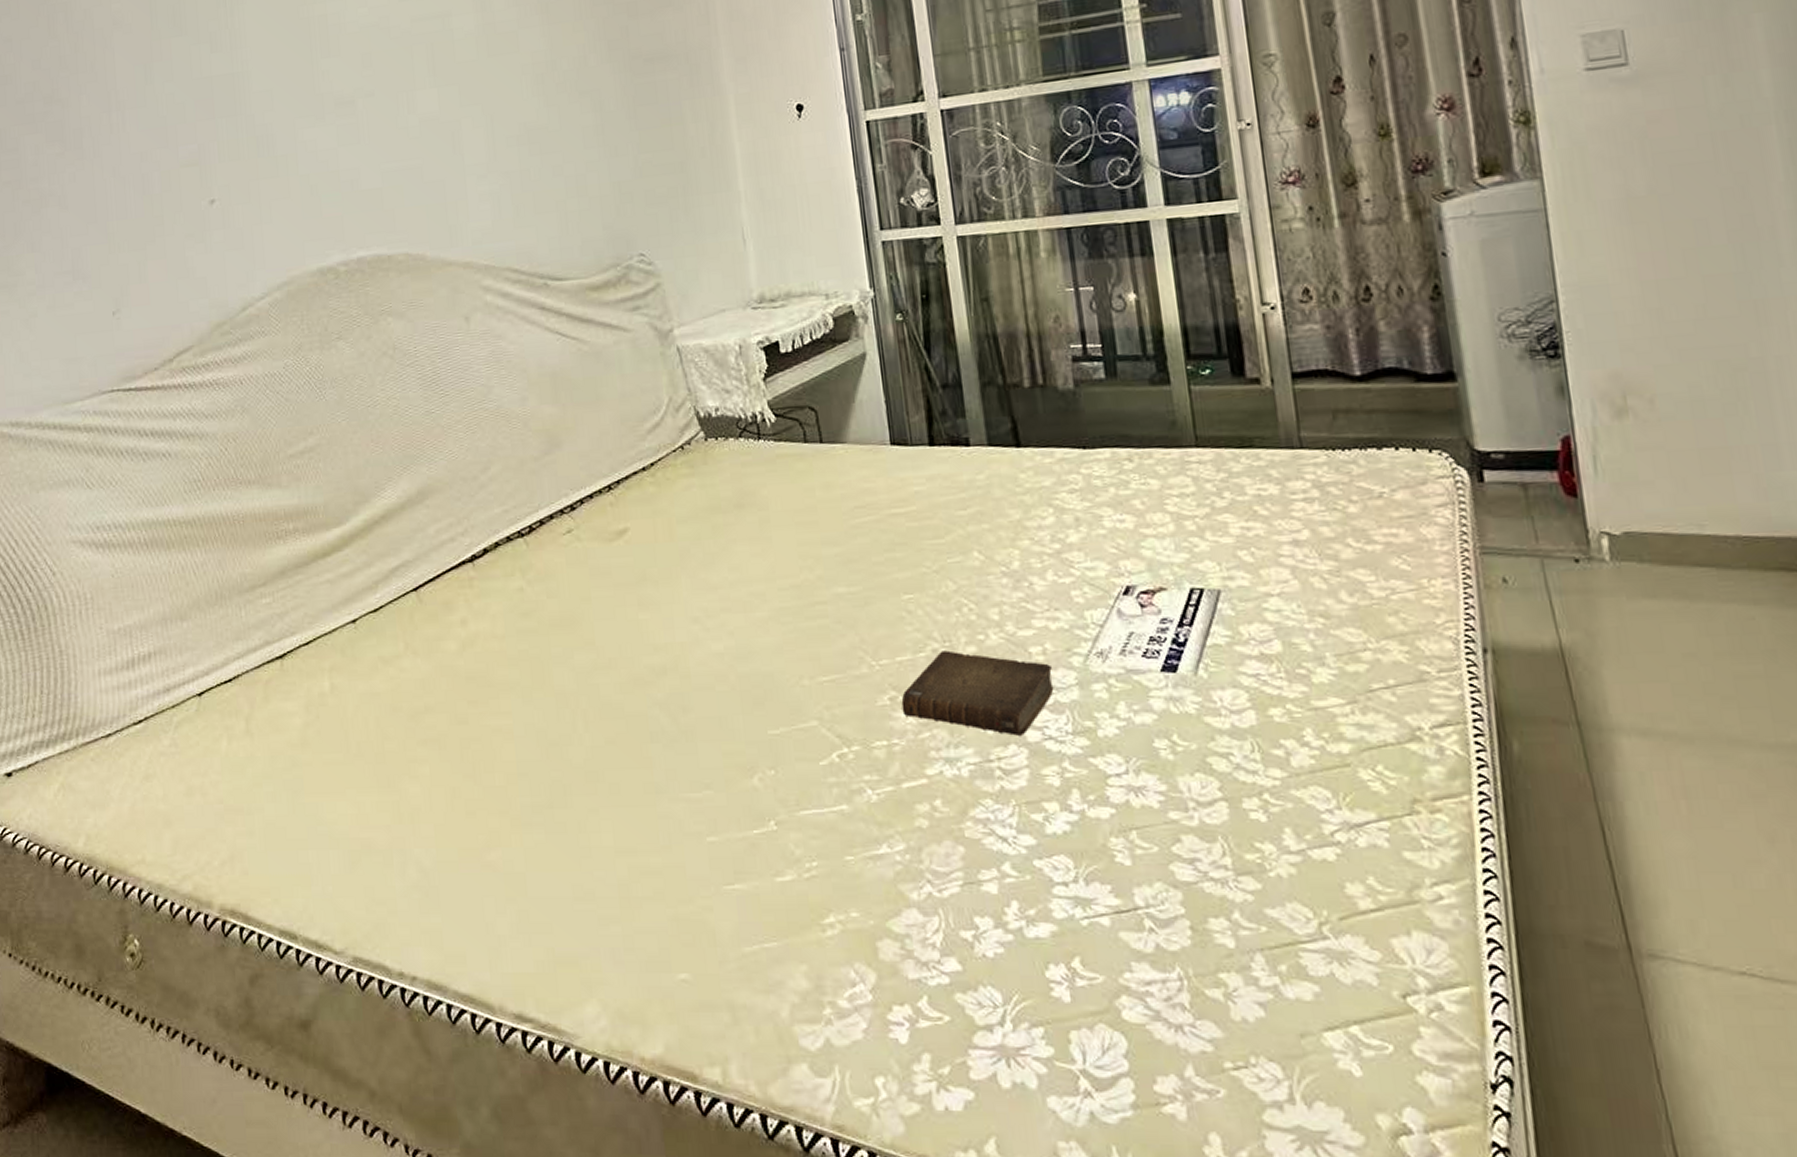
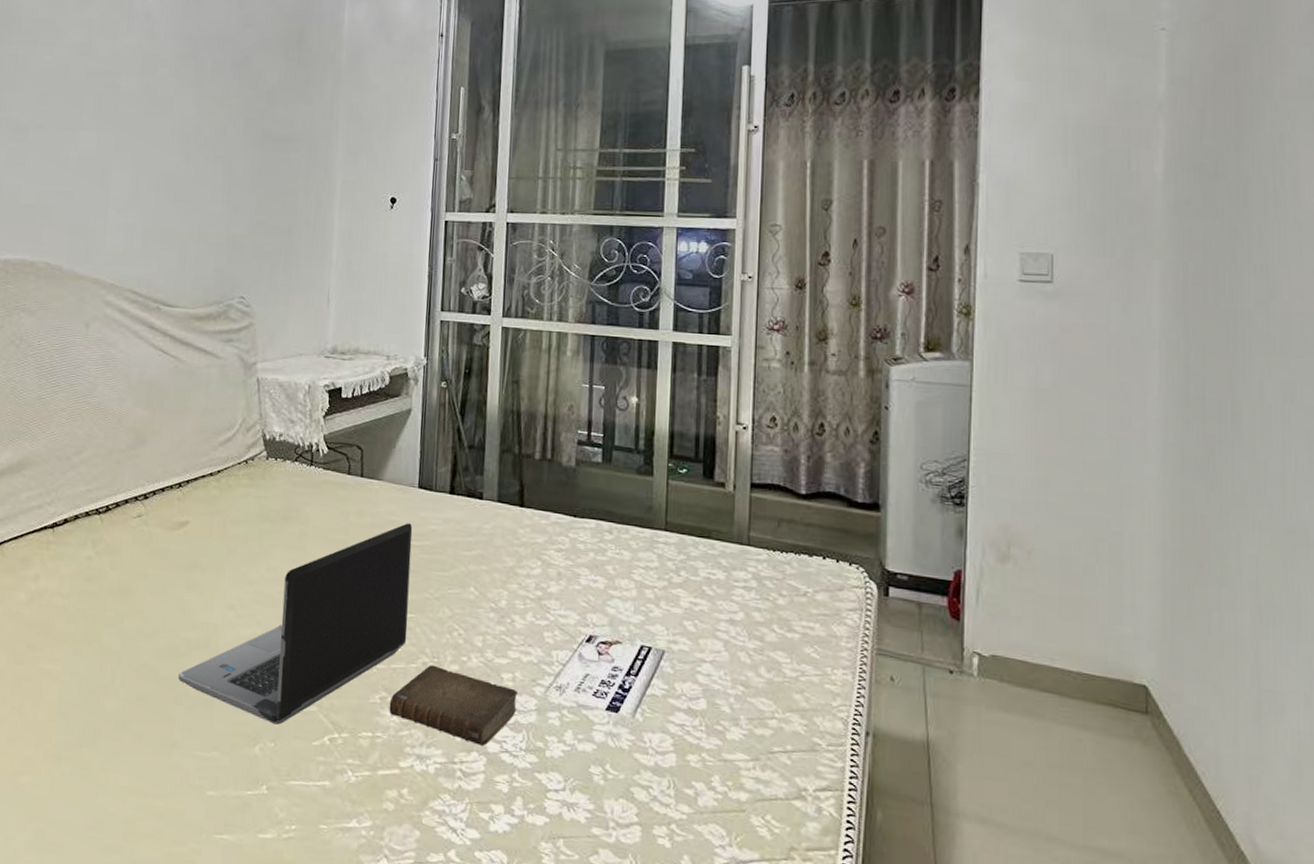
laptop computer: none [649,488,909,748] -> present [178,523,413,725]

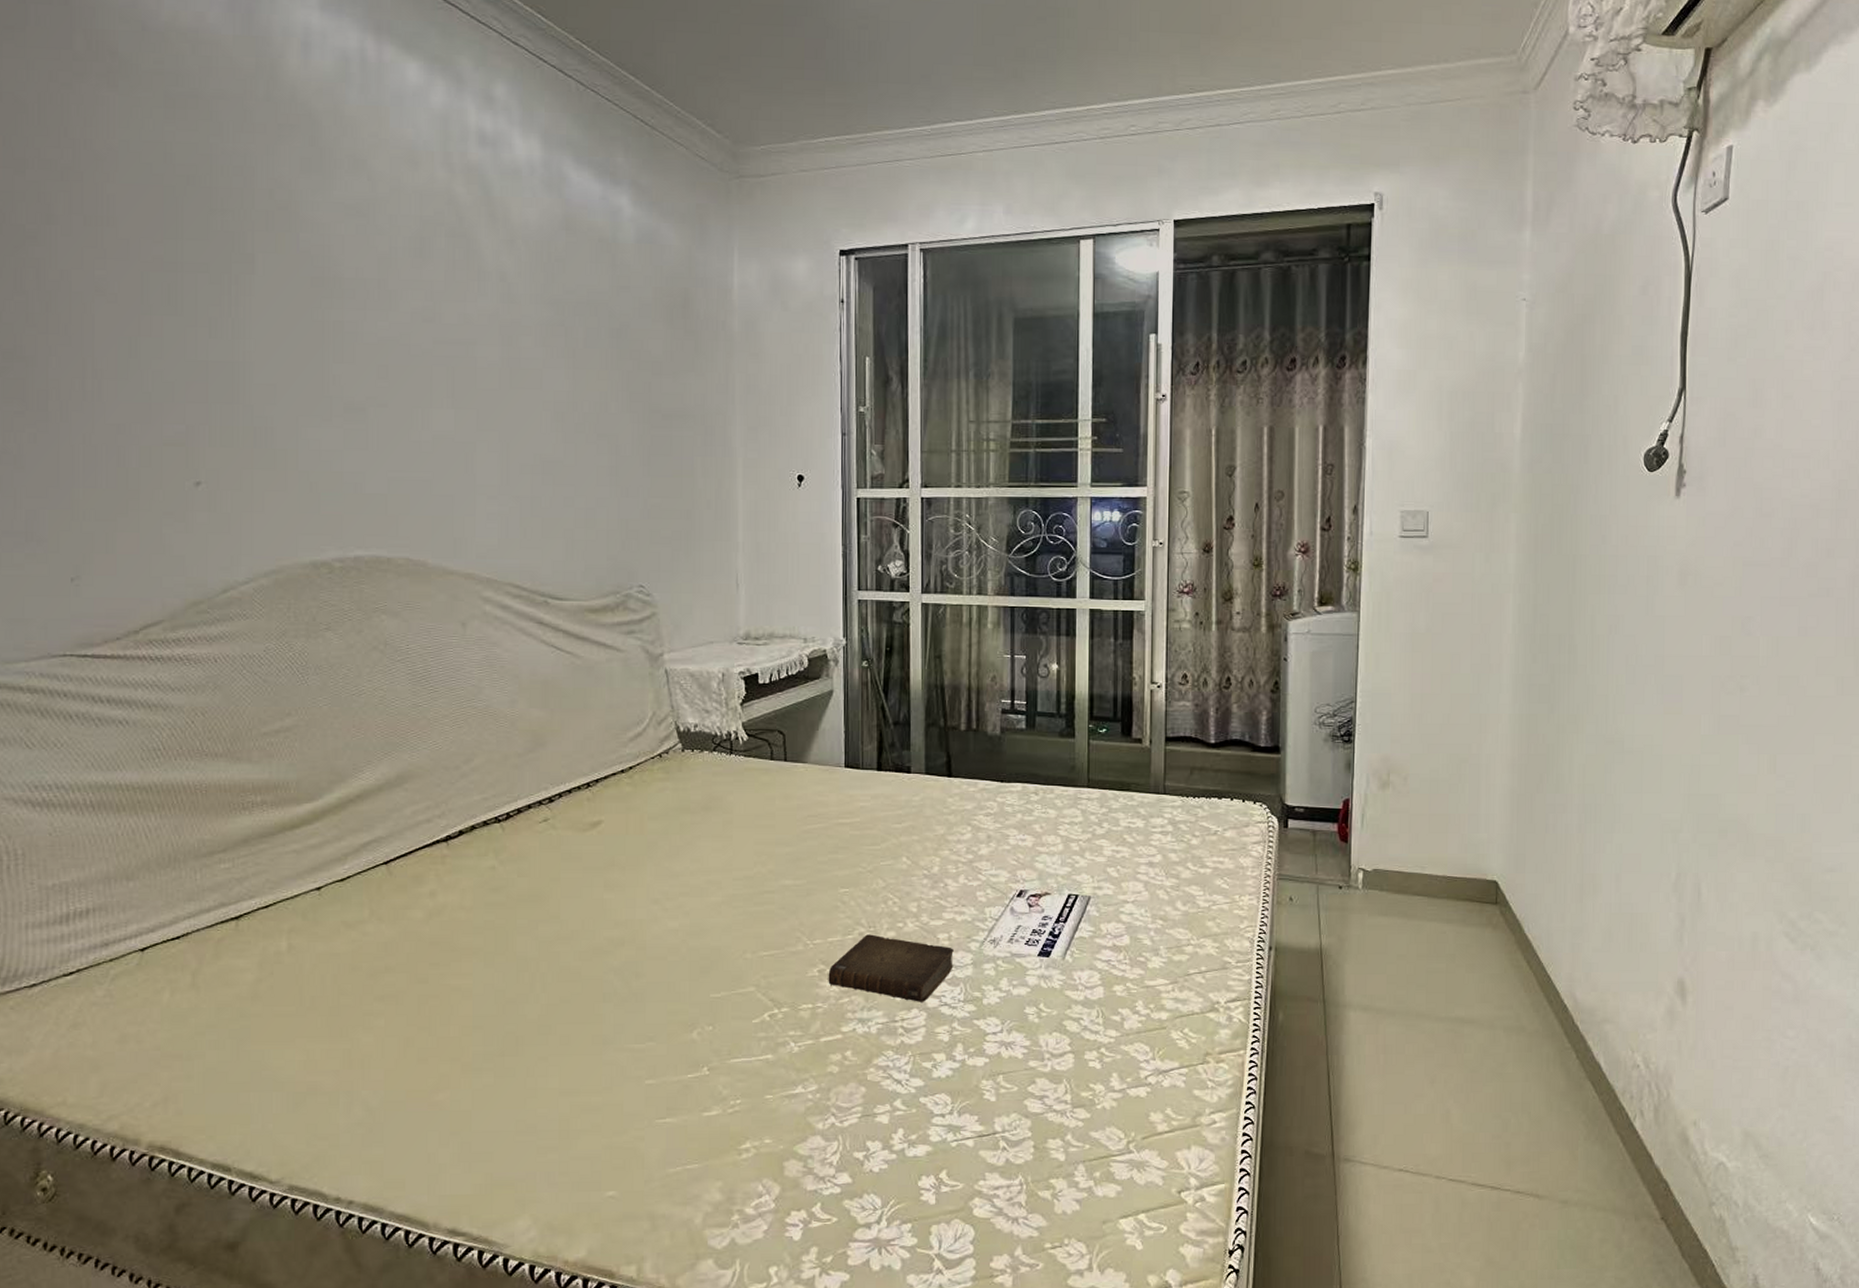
laptop computer: present [178,523,413,725] -> none [604,802,842,1008]

